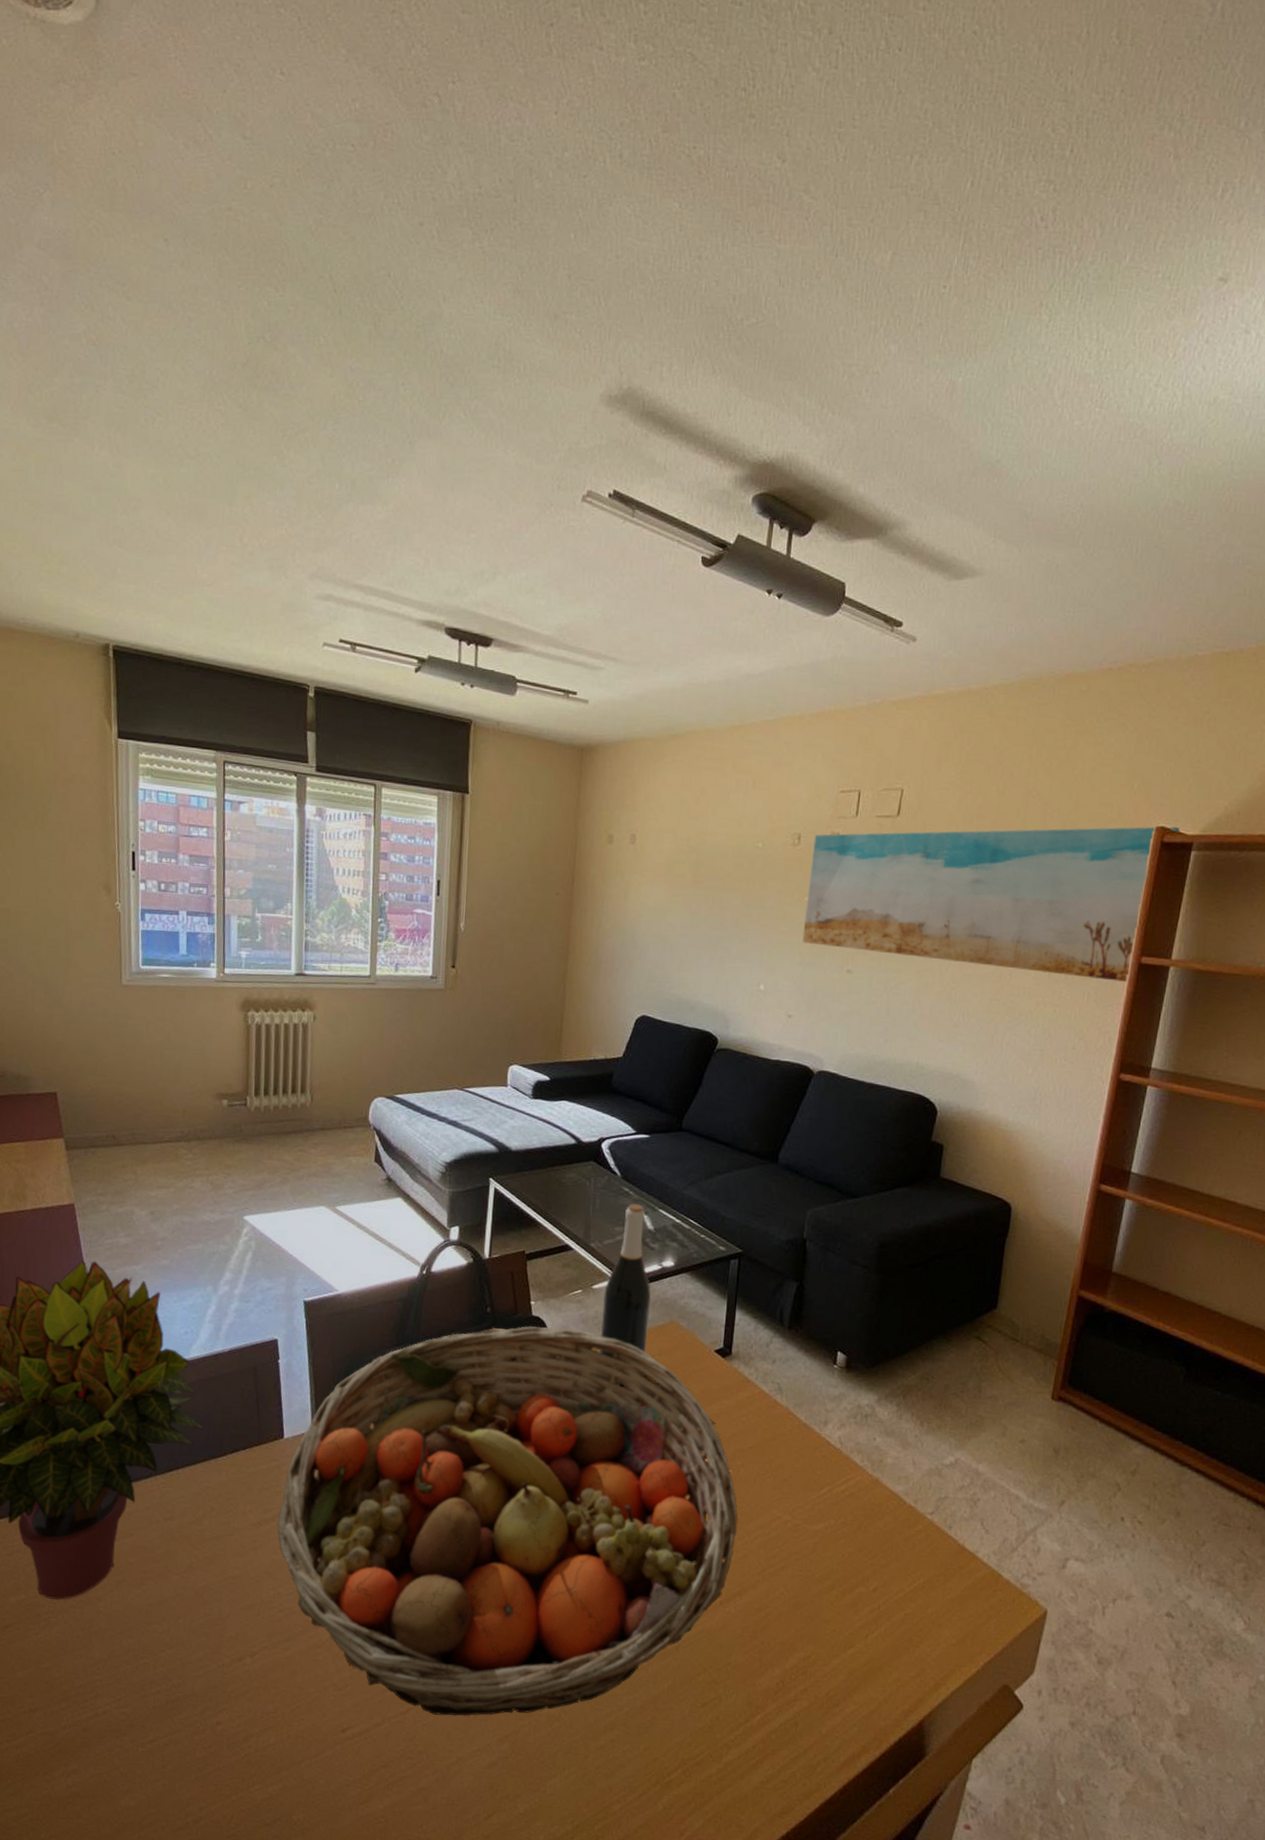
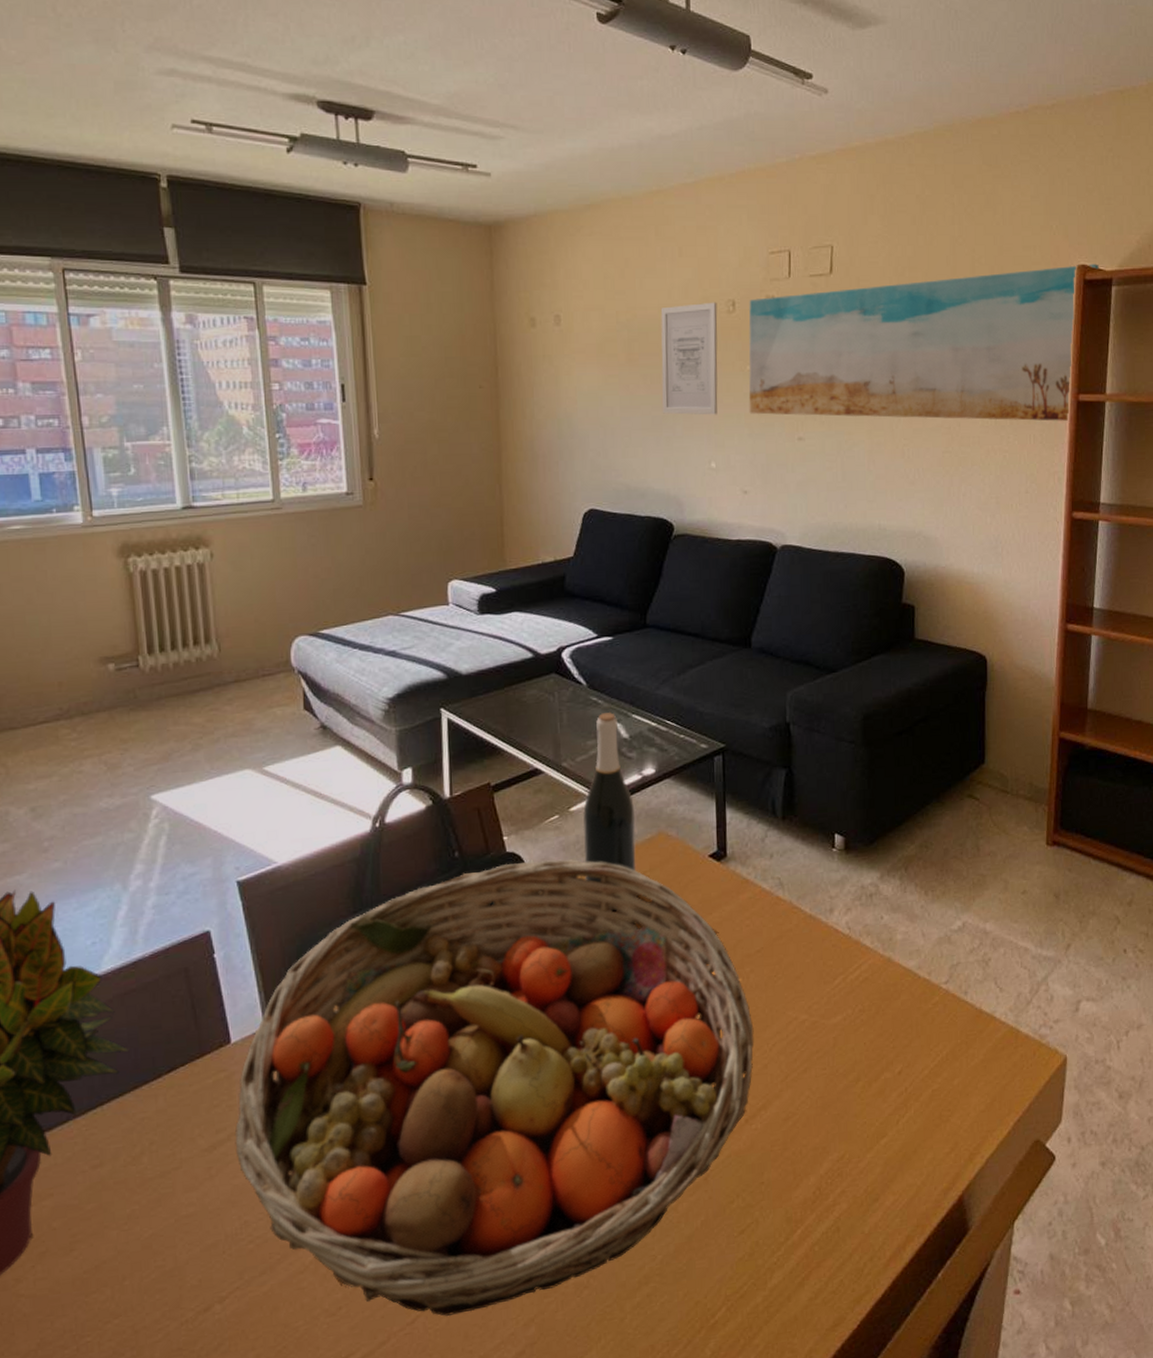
wall art: none [719,834,783,941] -> present [660,302,718,415]

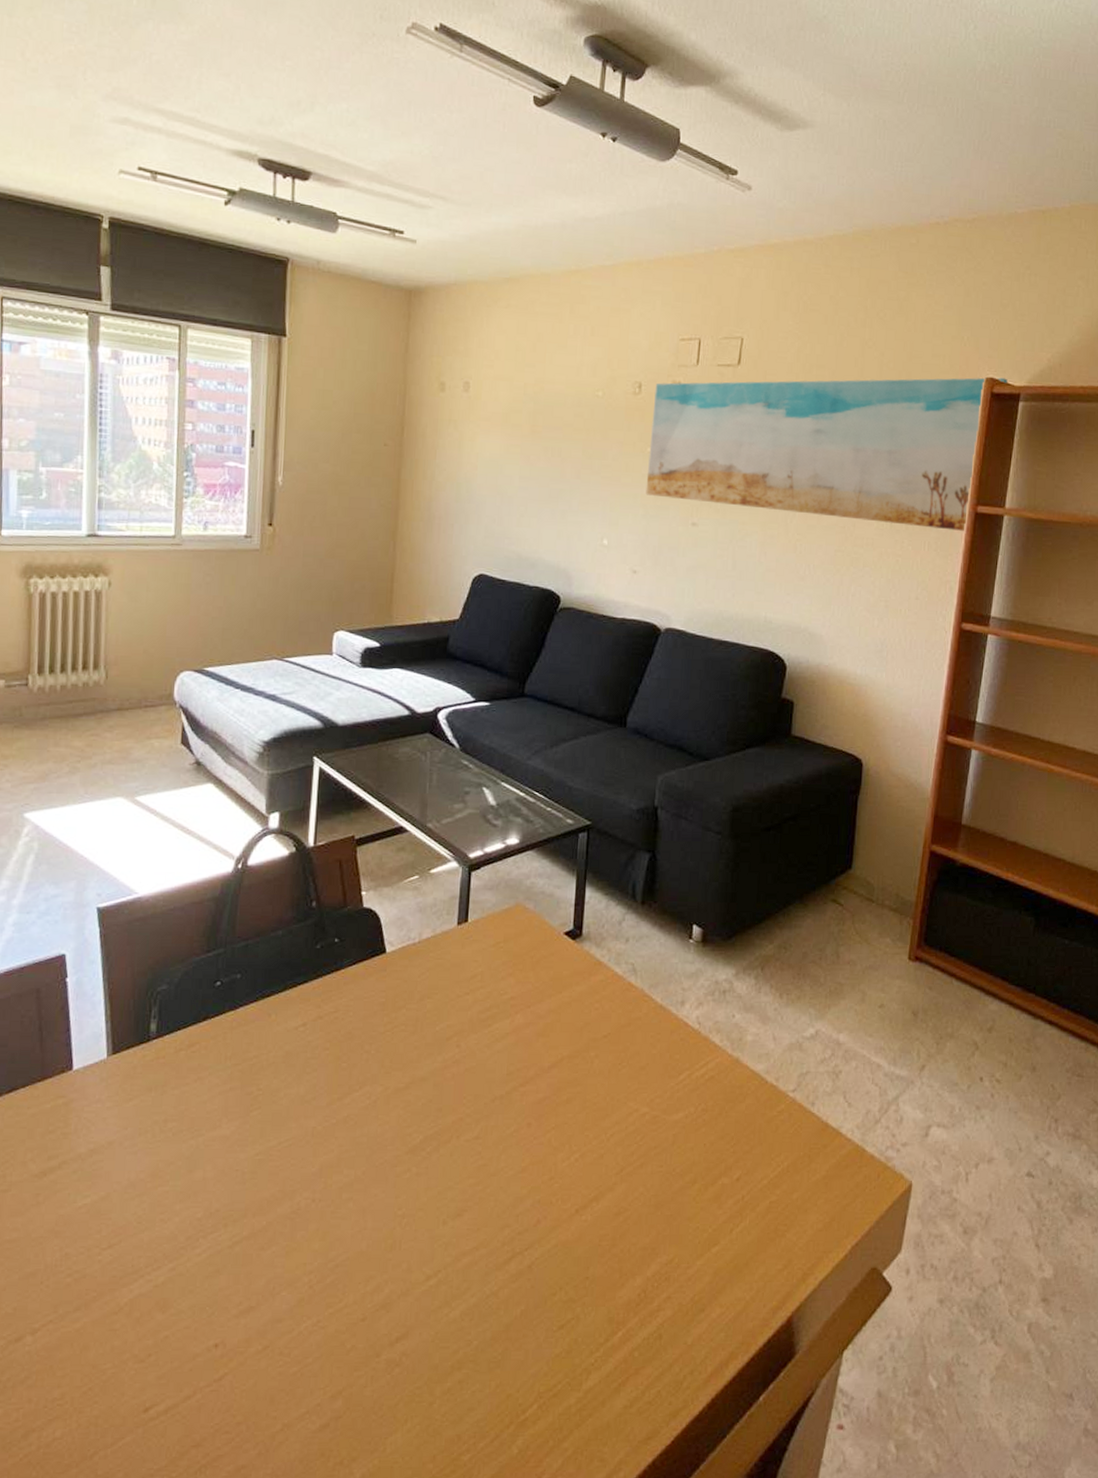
fruit basket: present [234,859,754,1316] -> none [65,918,593,1377]
wine bottle: present [583,711,636,912] -> none [438,777,494,979]
wall art: present [660,302,718,415] -> none [560,382,624,493]

